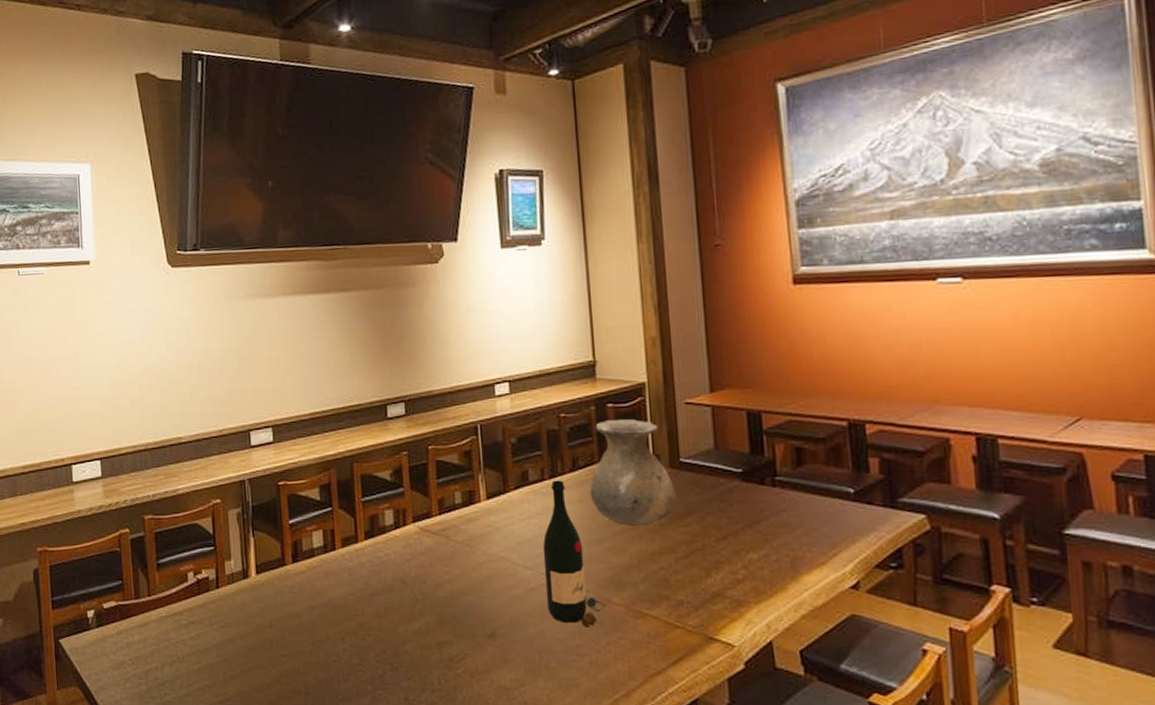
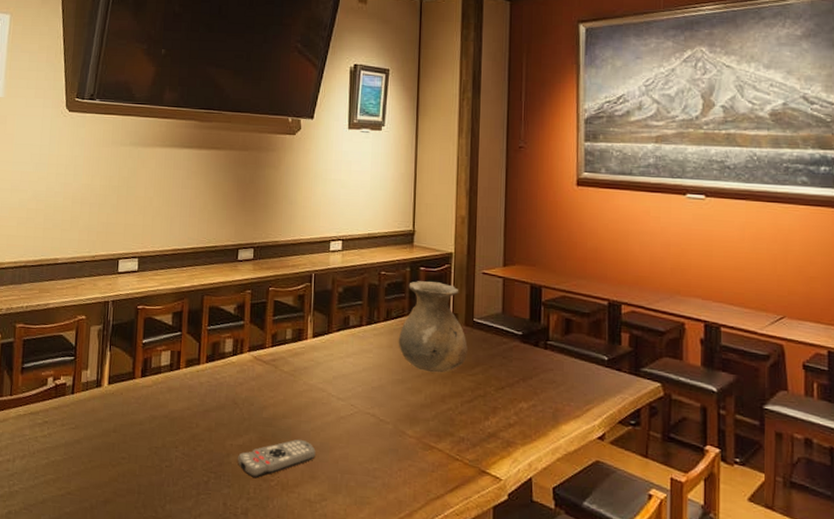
remote control: none [415,618,506,666] -> present [238,439,316,478]
wine bottle: present [542,480,605,627] -> none [353,327,400,454]

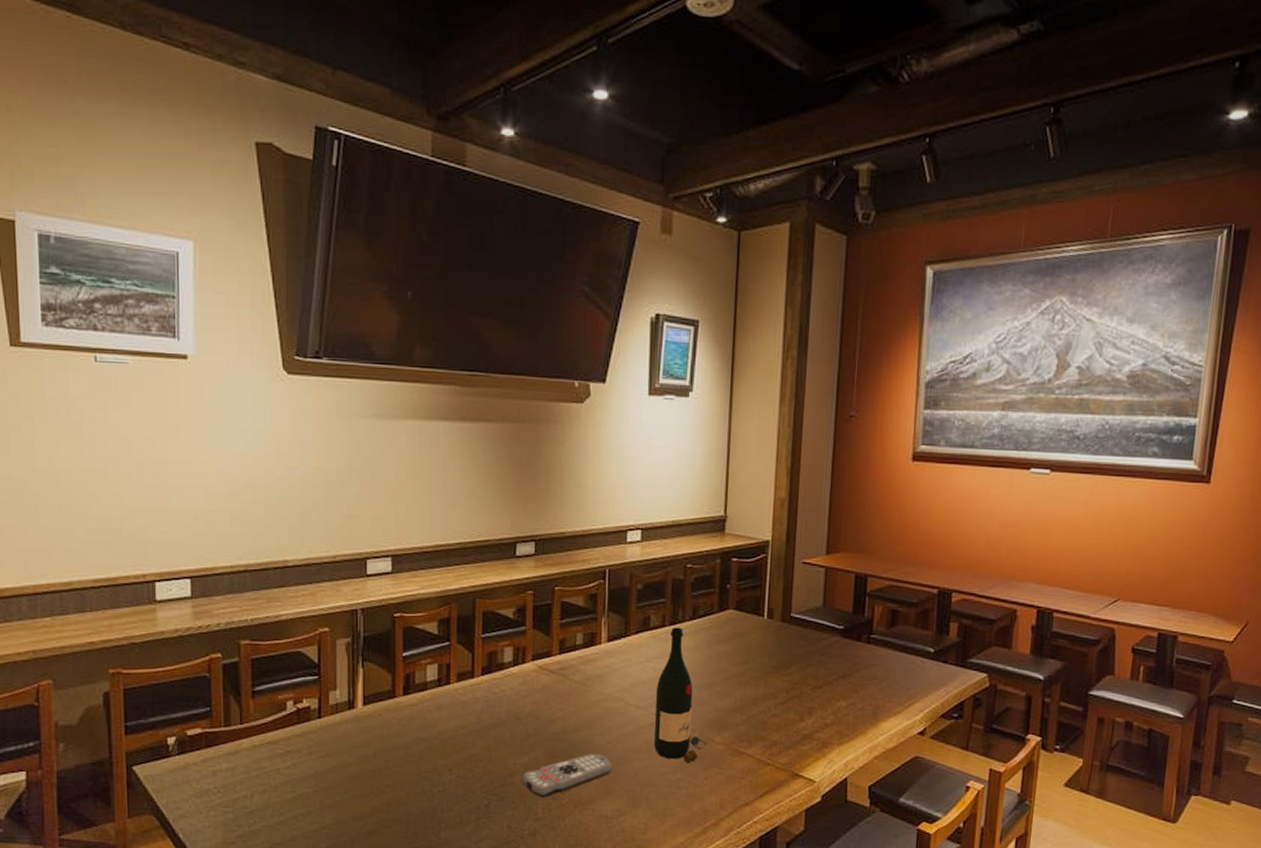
wine bottle: none [353,327,400,454] -> present [654,627,707,763]
vase: present [398,281,468,373] -> none [705,574,783,675]

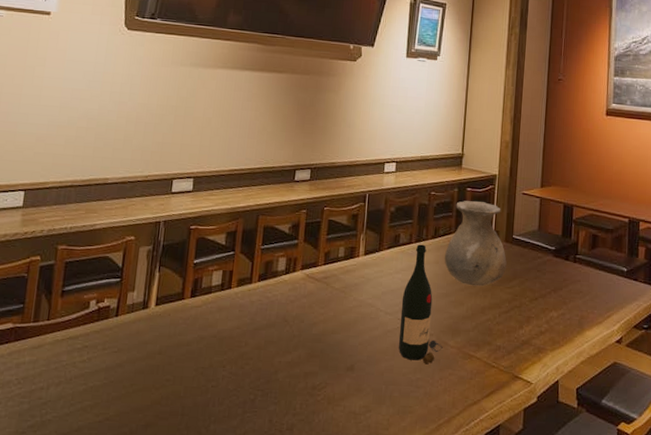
remote control: present [523,753,612,796] -> none [285,353,363,393]
vase: none [705,574,783,675] -> present [444,201,507,287]

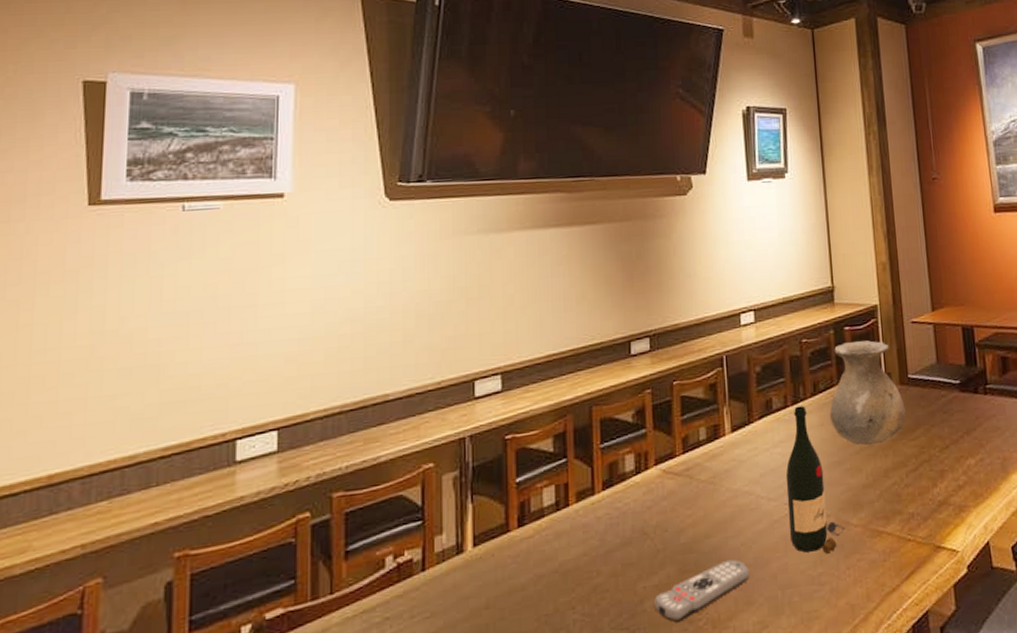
remote control: none [285,353,363,393] -> present [654,559,749,622]

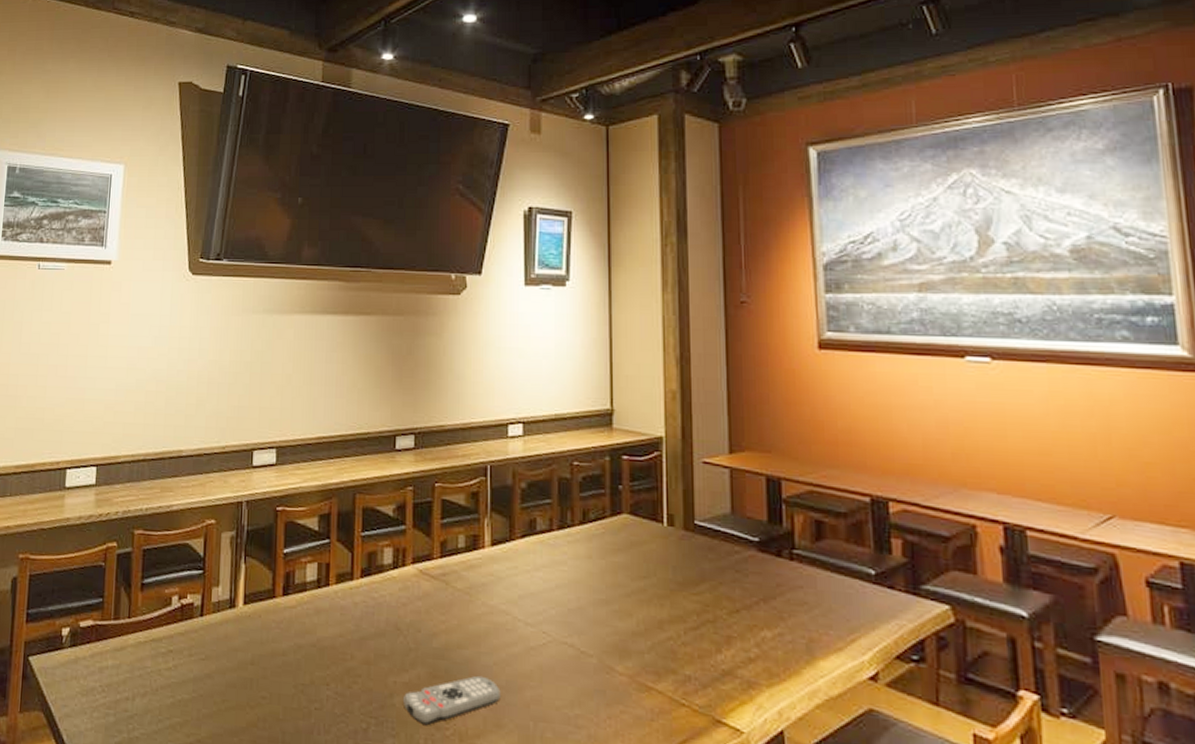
wine bottle: present [785,405,845,554] -> none [546,532,608,697]
vase: present [829,340,906,446] -> none [599,473,689,592]

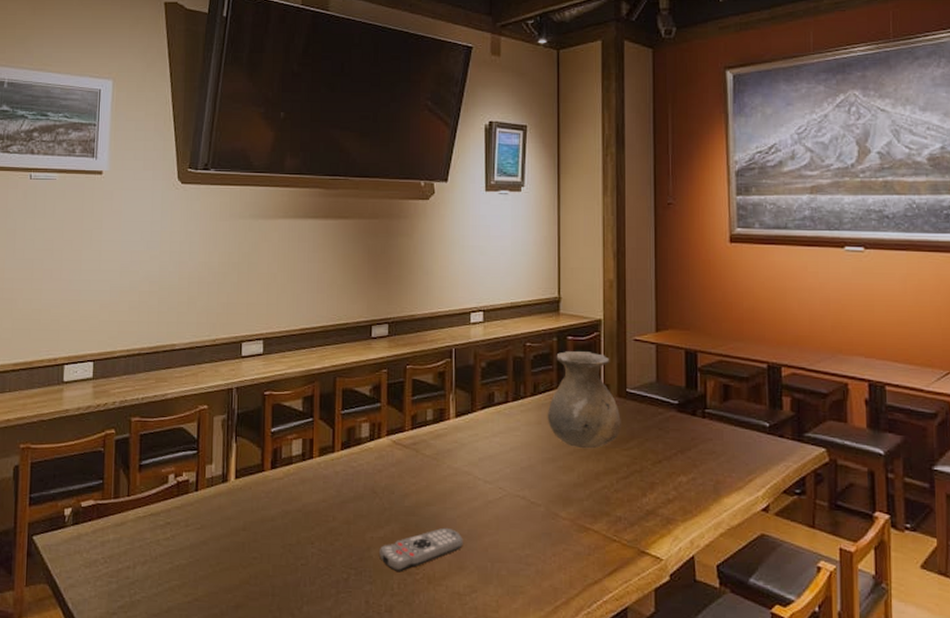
vase: none [599,473,689,592] -> present [547,351,621,449]

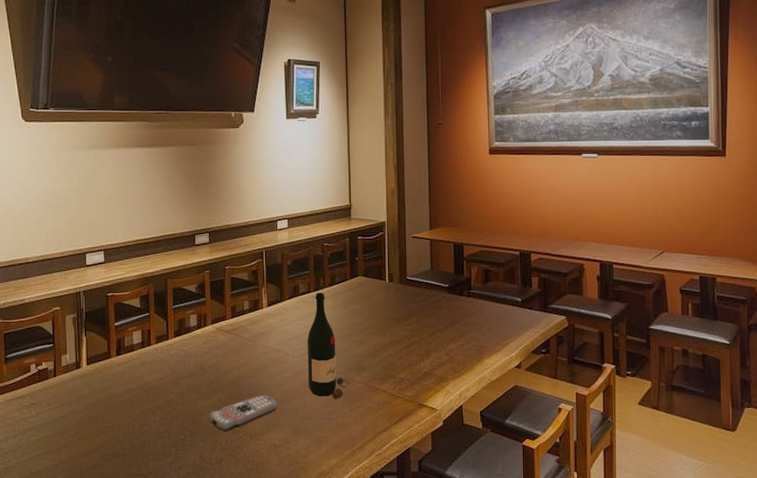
wine bottle: none [502,403,553,539] -> present [307,292,350,399]
vase: present [547,351,621,449] -> none [342,248,403,326]

